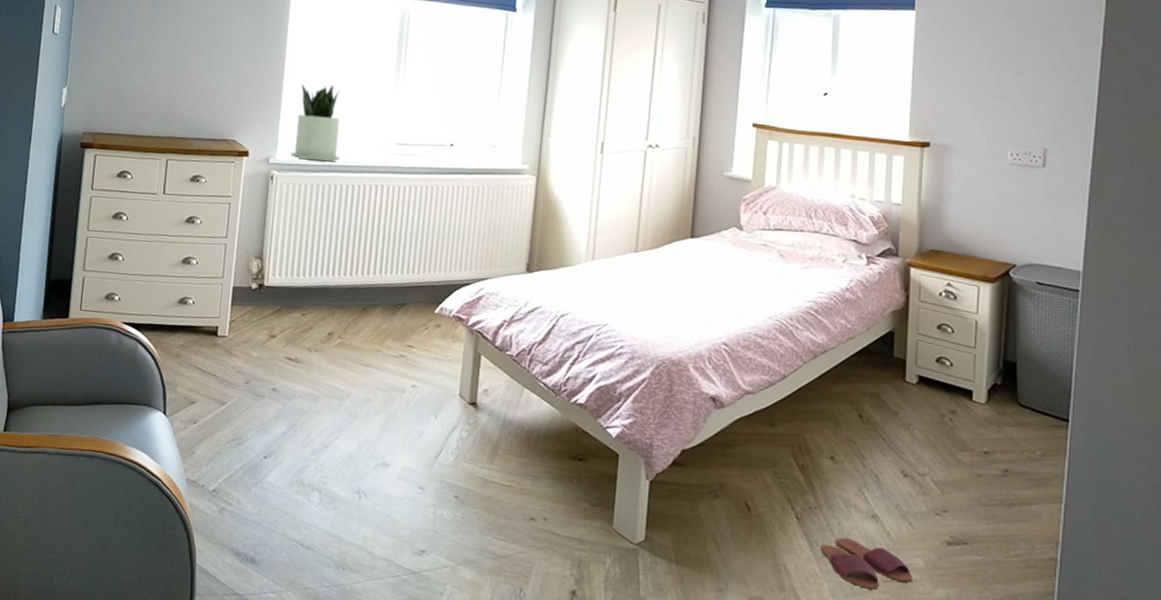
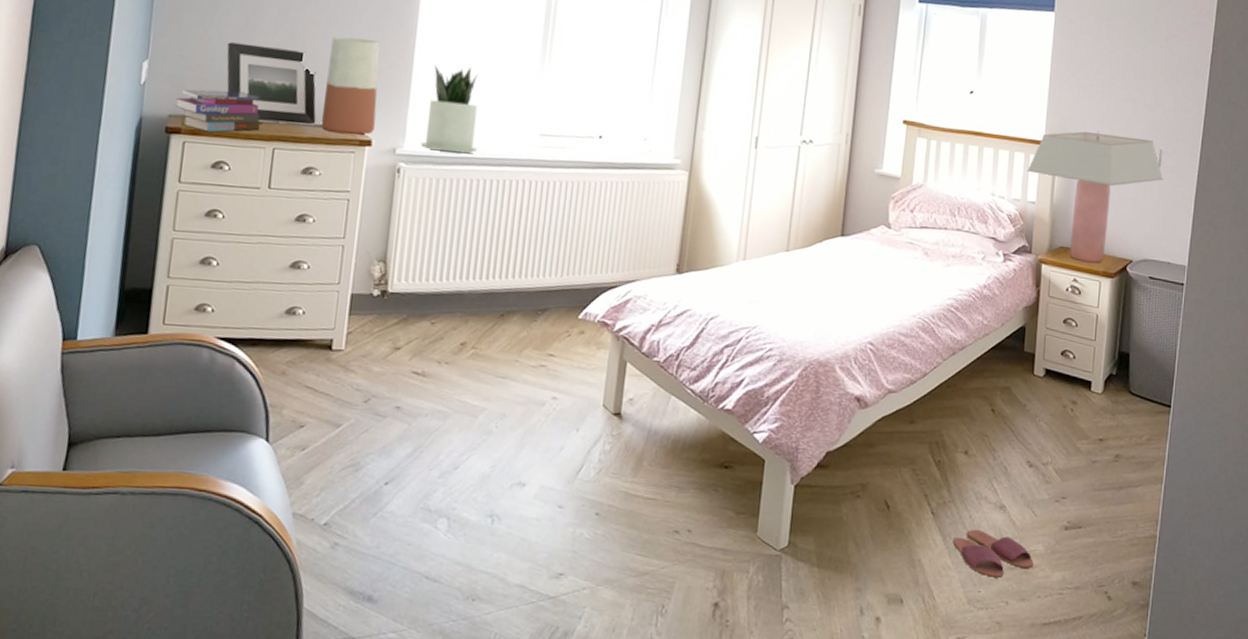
books: none [89,110,157,147] -> present [176,89,261,133]
picture frame: none [129,69,202,139] -> present [227,42,316,125]
vase: none [206,61,254,147] -> present [321,36,380,135]
table lamp: none [889,130,1050,267] -> present [1026,131,1164,263]

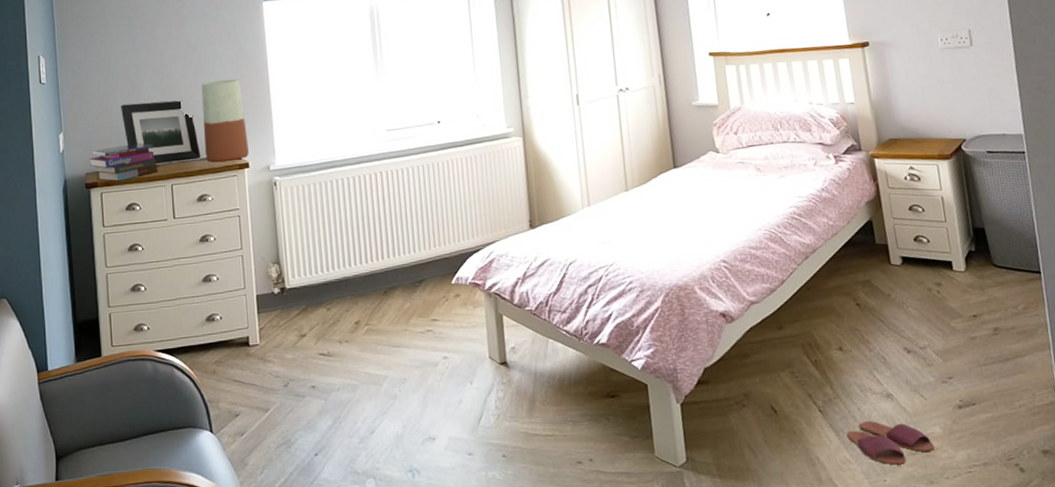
planter: present [420,64,478,154] -> none [288,86,338,162]
table lamp: present [1026,131,1164,263] -> none [838,23,979,150]

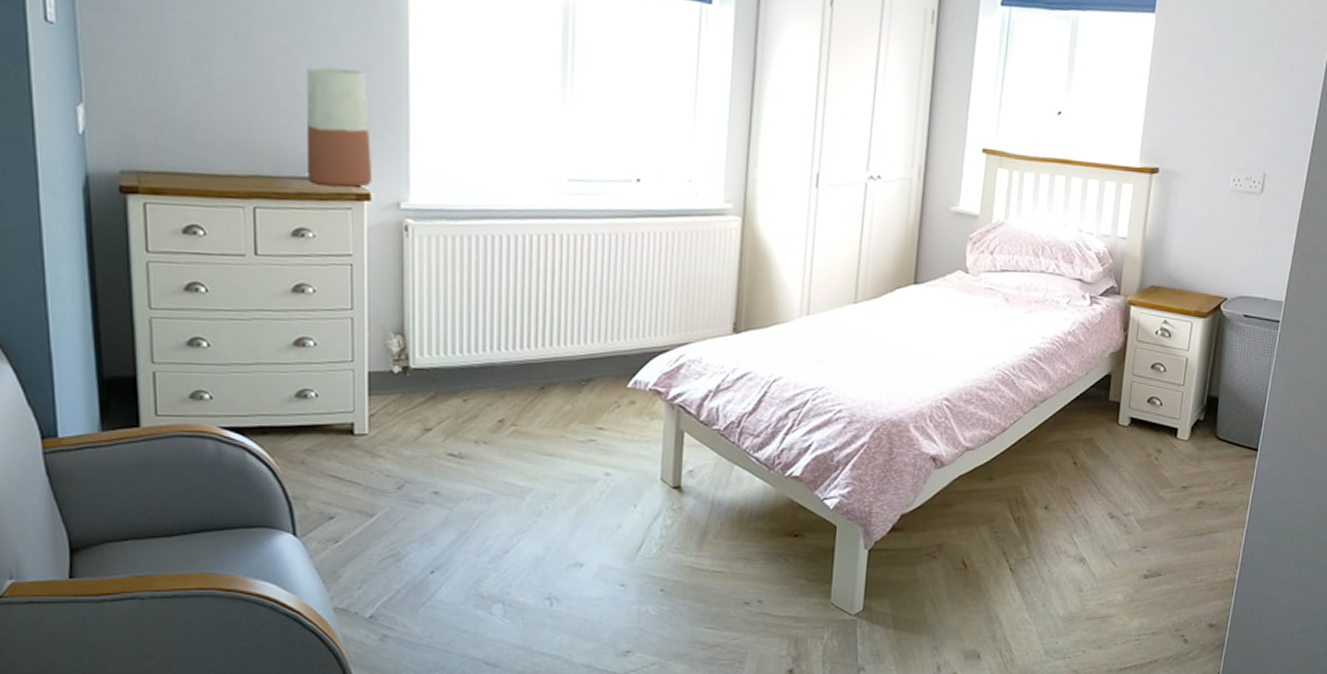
books: present [90,143,158,182] -> none [127,138,234,191]
picture frame: present [121,100,201,164] -> none [179,78,301,178]
slippers: present [846,420,935,465] -> none [1031,582,1112,628]

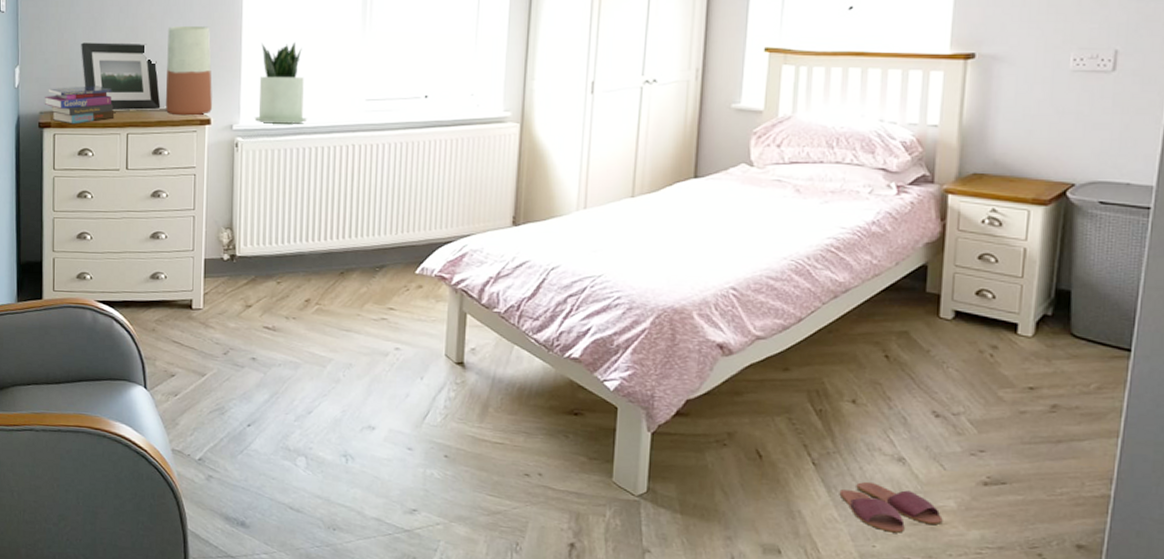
books: none [127,138,234,191] -> present [45,86,115,125]
picture frame: none [179,78,301,178] -> present [81,42,161,110]
planter: none [428,98,497,206] -> present [254,42,308,124]
slippers: none [1031,582,1112,628] -> present [839,481,943,533]

